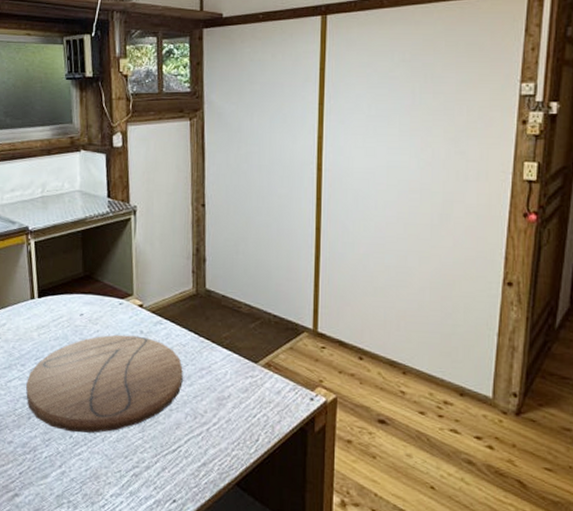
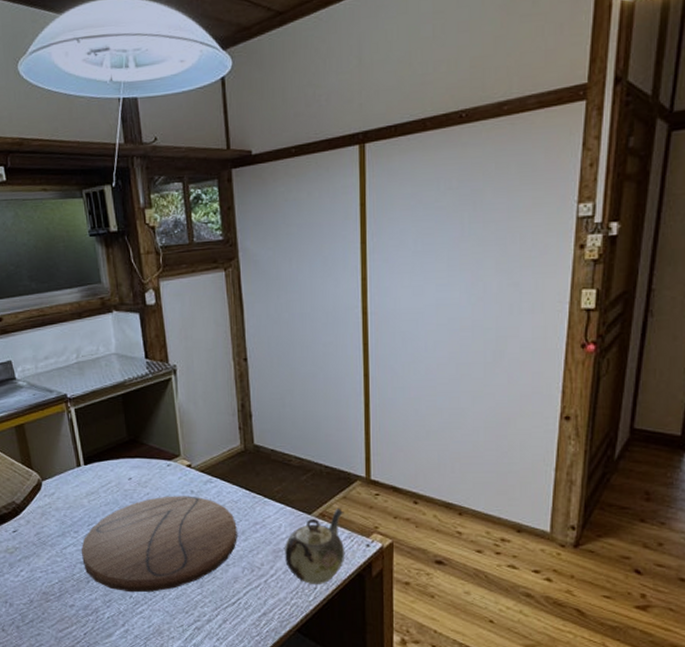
teapot: none [229,358,290,437] -> present [285,507,345,584]

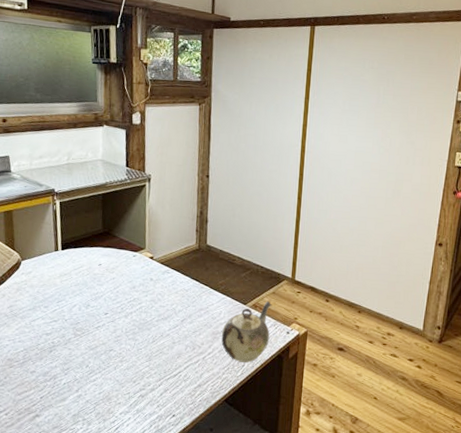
cutting board: present [82,496,237,593] -> none [48,281,185,363]

